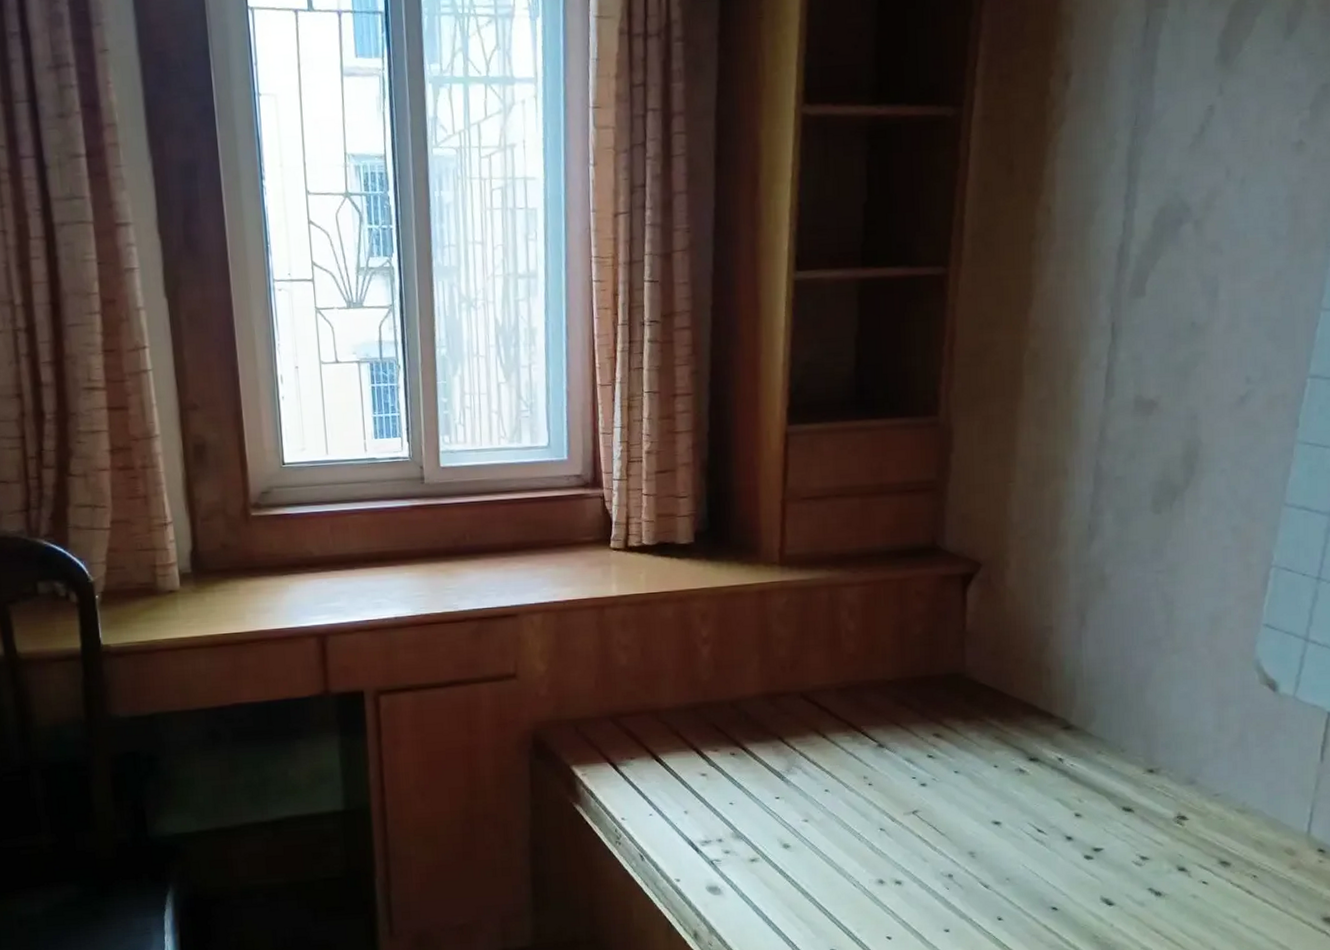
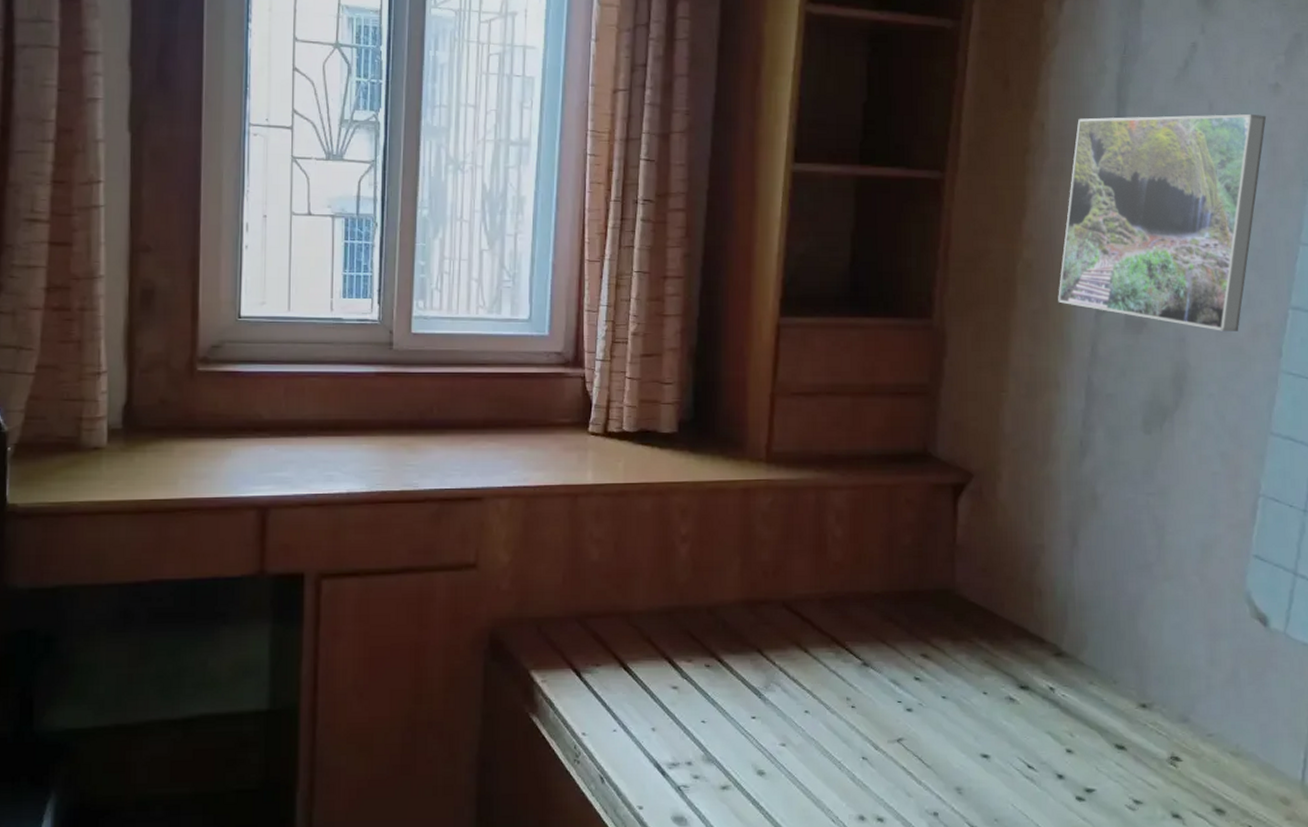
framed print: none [1065,176,1289,406] -> present [1058,114,1267,331]

